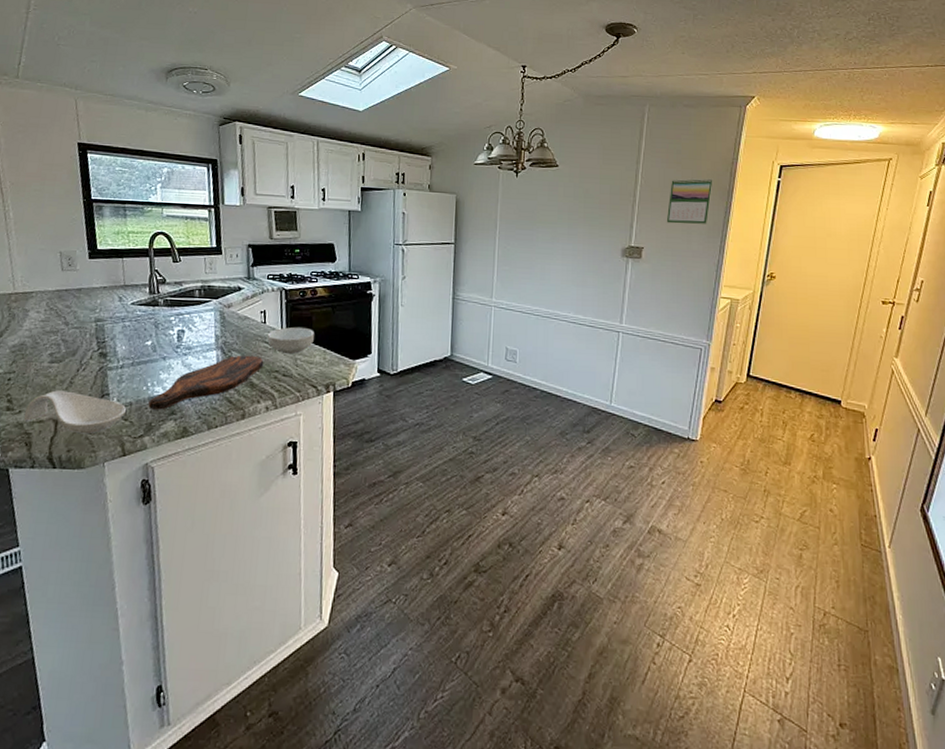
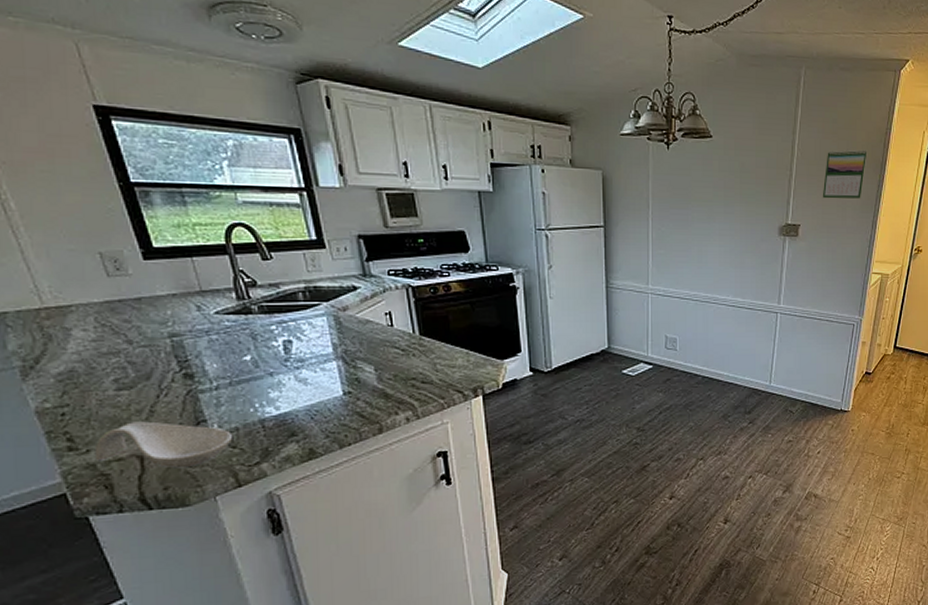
cutting board: present [148,355,264,410] -> none [260,363,397,433]
cereal bowl: present [268,326,315,355] -> none [398,328,455,359]

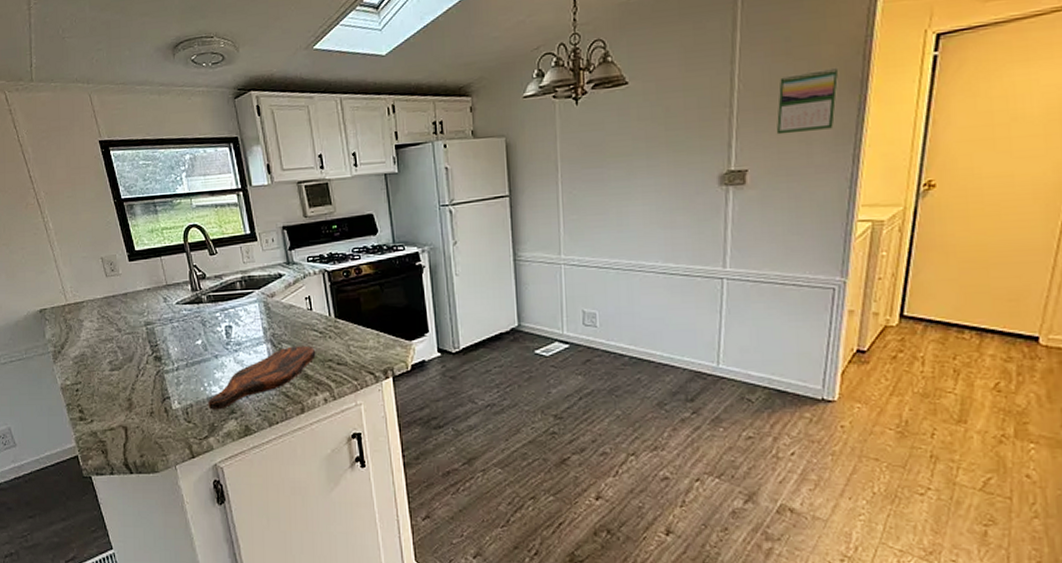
spoon rest: present [94,421,234,469] -> none [96,397,189,439]
cutting board: none [260,363,397,433] -> present [208,345,316,410]

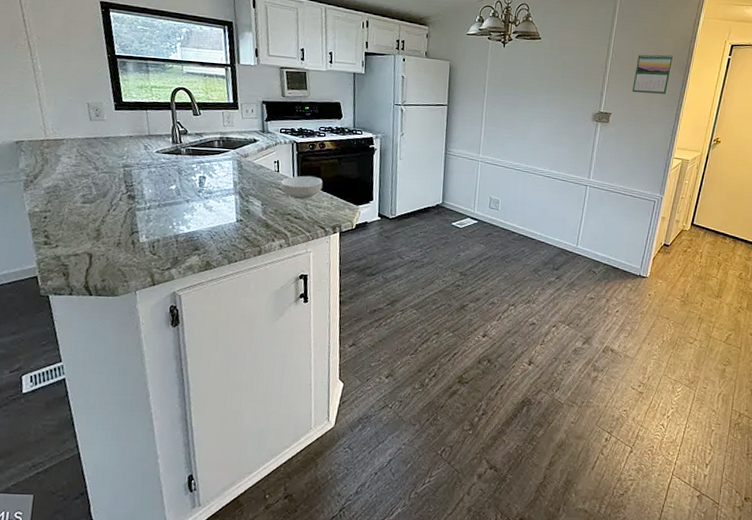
cutting board: present [208,345,316,410] -> none [174,199,278,246]
cereal bowl: none [316,310,366,341] -> present [281,175,323,200]

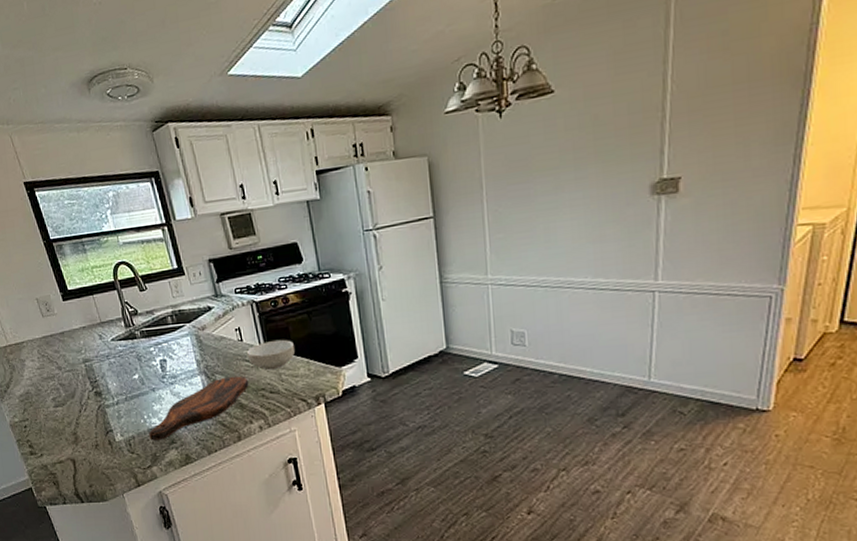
cutting board: none [174,199,278,246] -> present [149,376,249,441]
calendar: present [631,53,674,94] -> none [711,60,781,138]

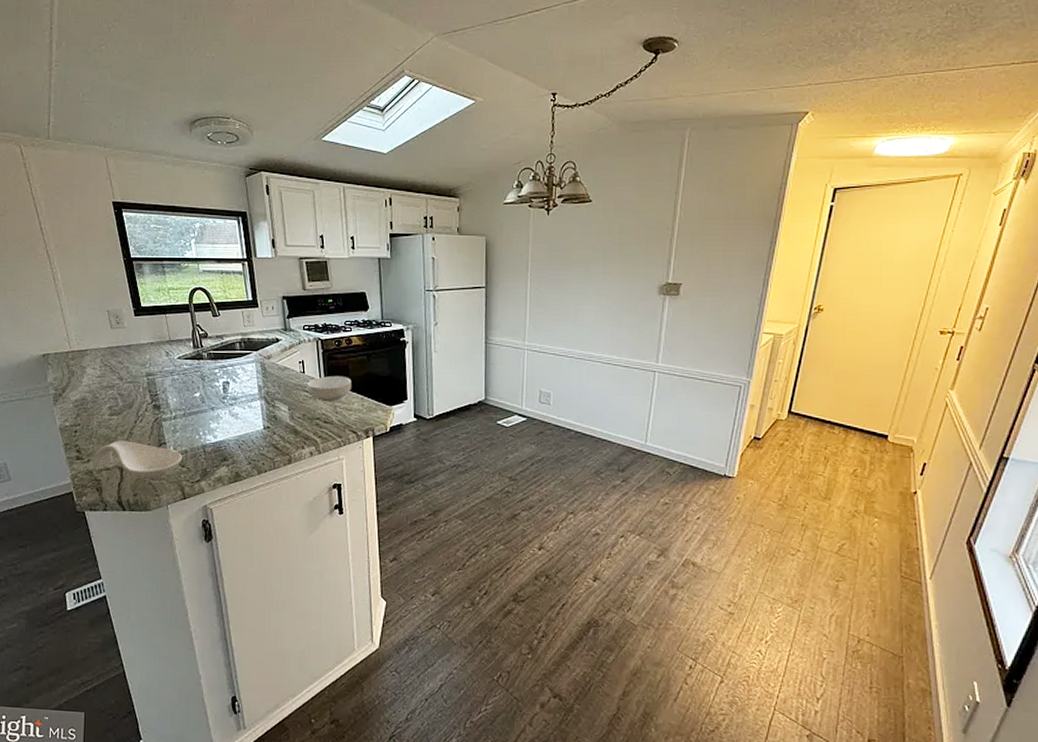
spoon rest: none [45,431,132,470] -> present [92,440,183,480]
cutting board: present [149,376,249,441] -> none [202,404,306,457]

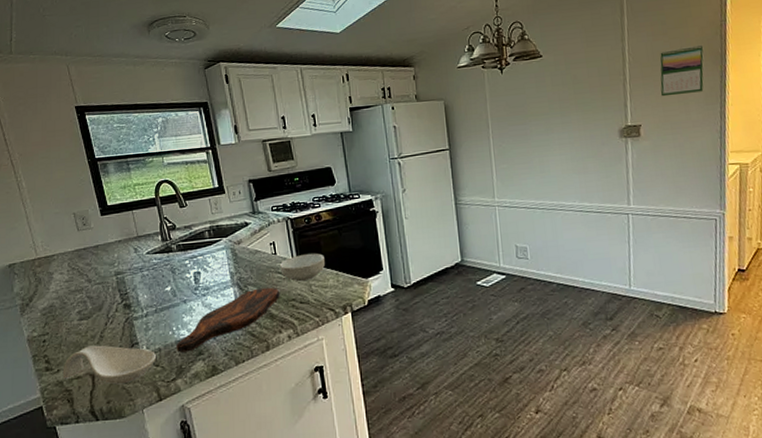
cutting board: none [202,404,306,457] -> present [176,287,280,353]
calendar: none [706,206,759,257] -> present [660,44,704,97]

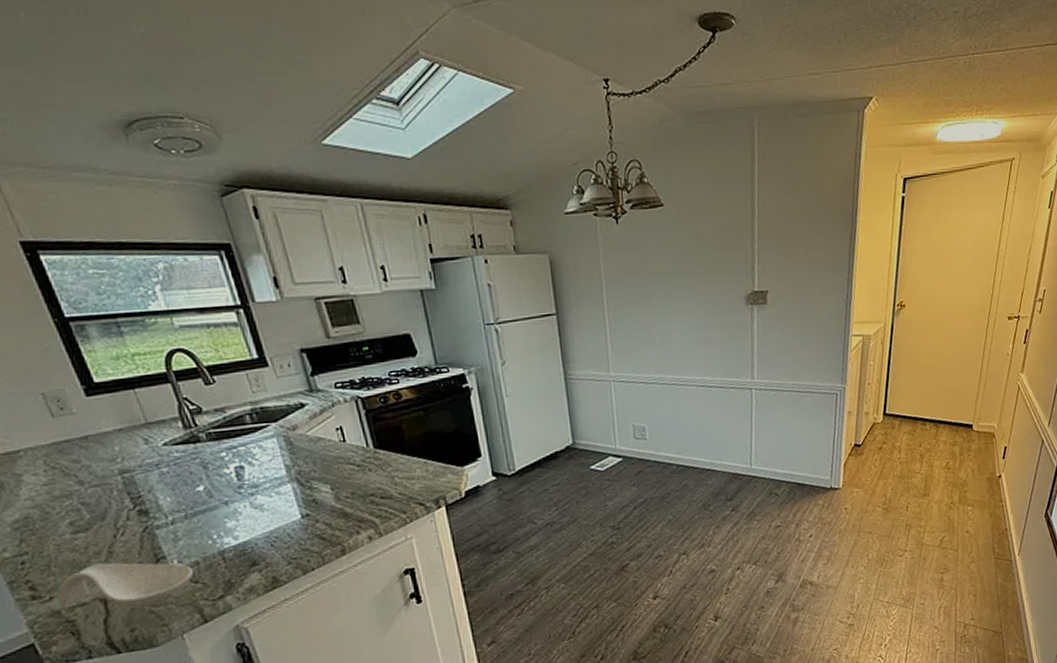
cutting board: present [176,287,280,353] -> none [220,481,355,565]
cereal bowl: present [280,253,326,282] -> none [352,438,411,474]
calendar: present [660,44,704,97] -> none [789,201,836,260]

